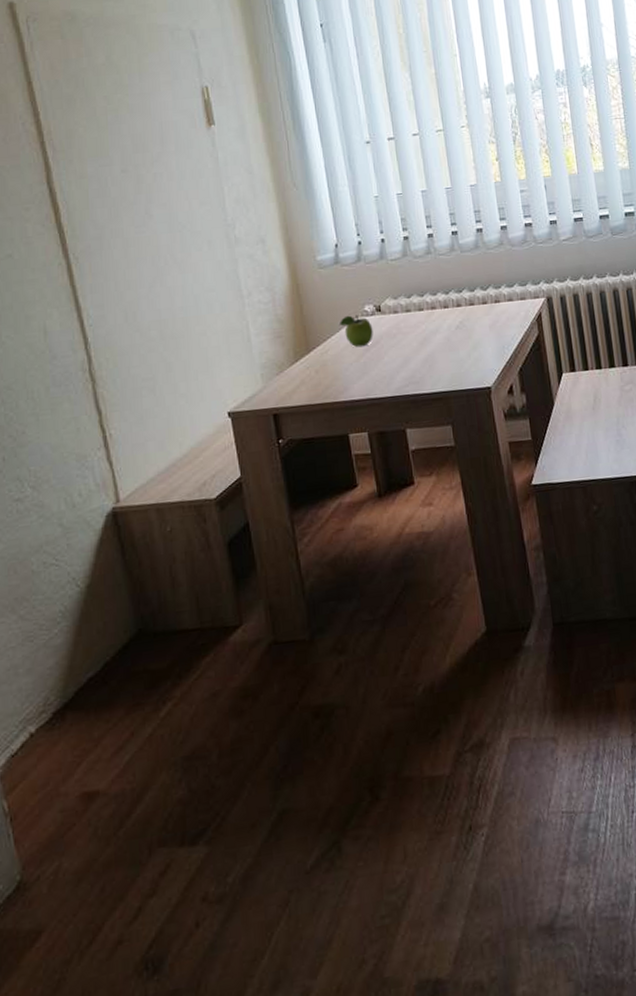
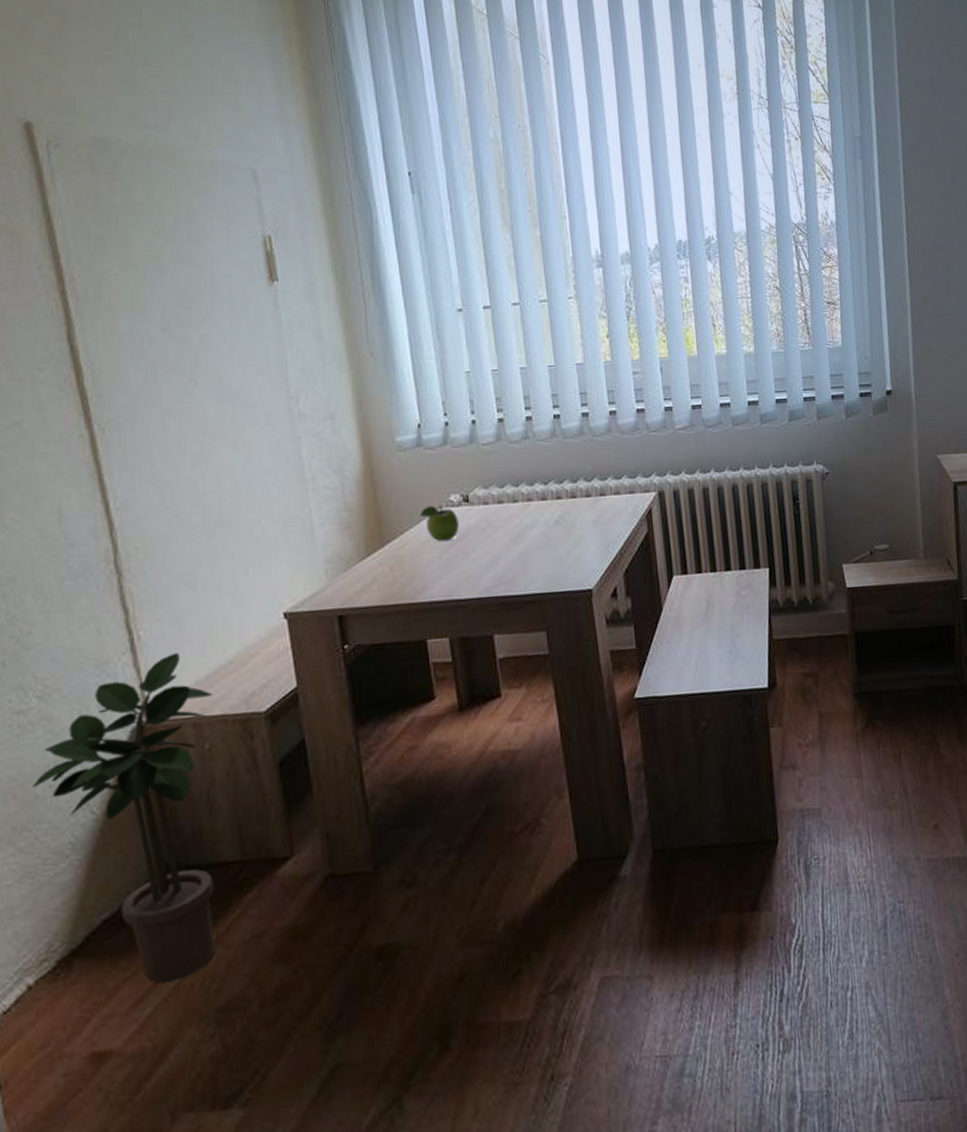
potted plant: none [30,448,181,734] -> present [33,653,216,984]

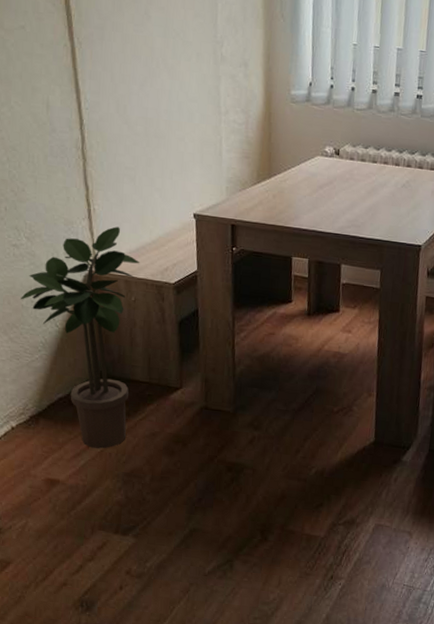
fruit: present [420,504,459,542] -> none [301,152,329,184]

